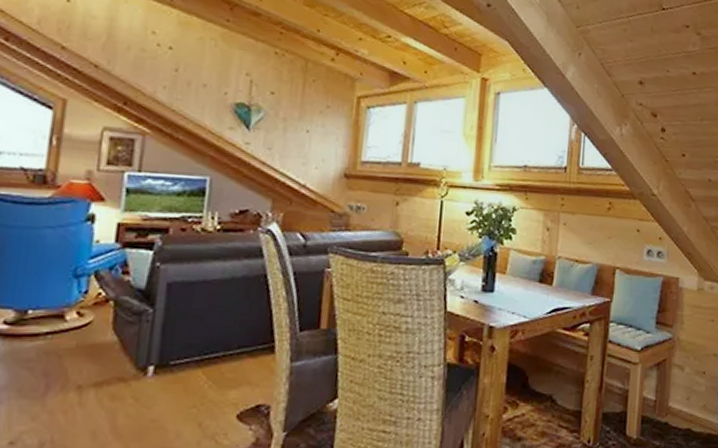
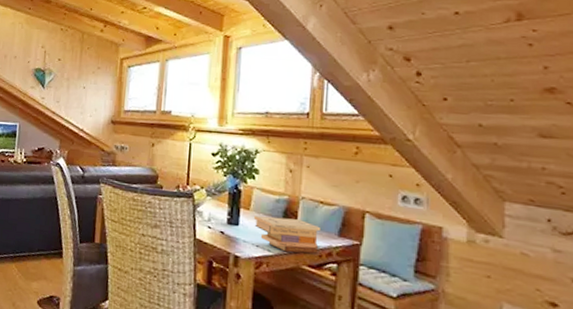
books: none [509,279,576,317] -> present [253,216,322,254]

